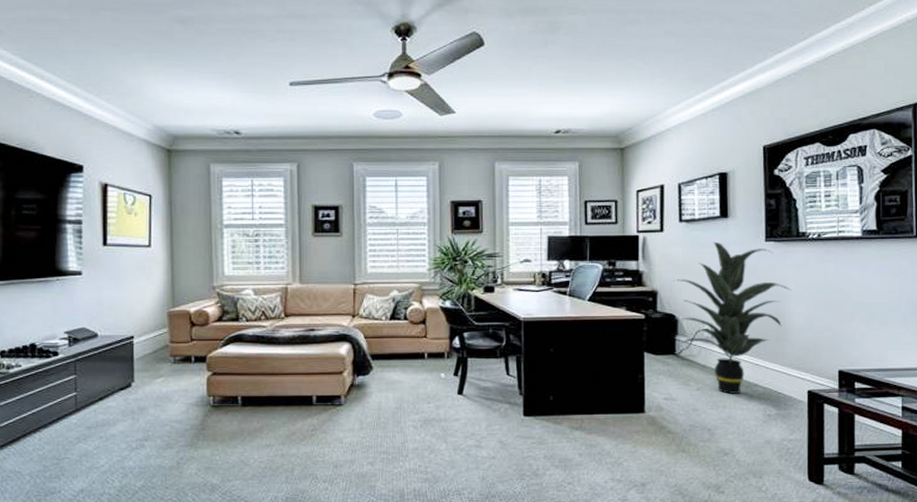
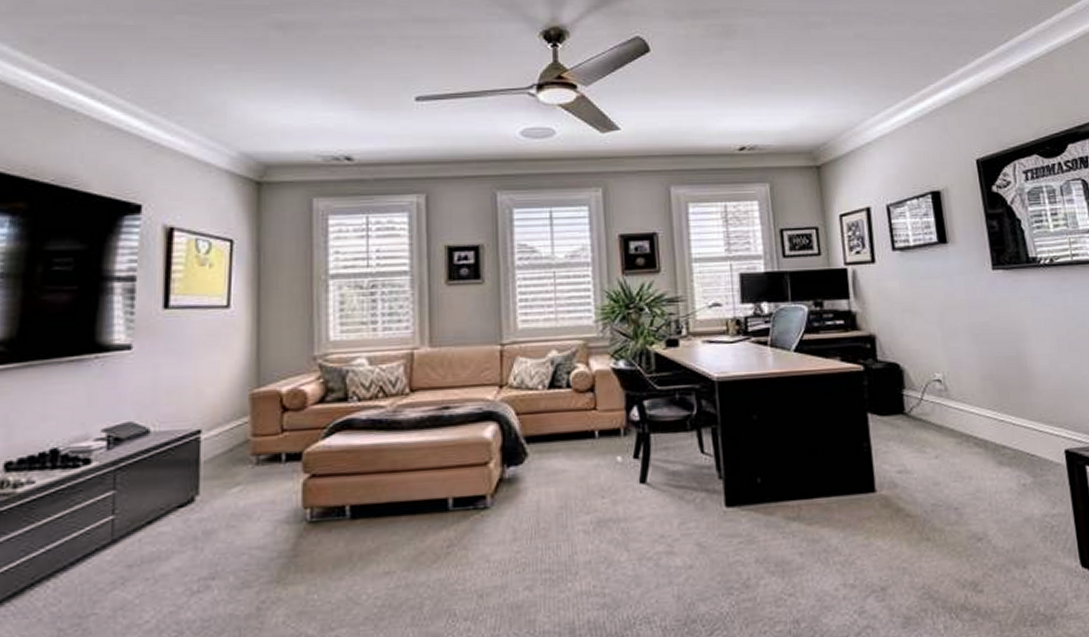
indoor plant: present [673,241,792,394] -> none [892,272,1030,461]

